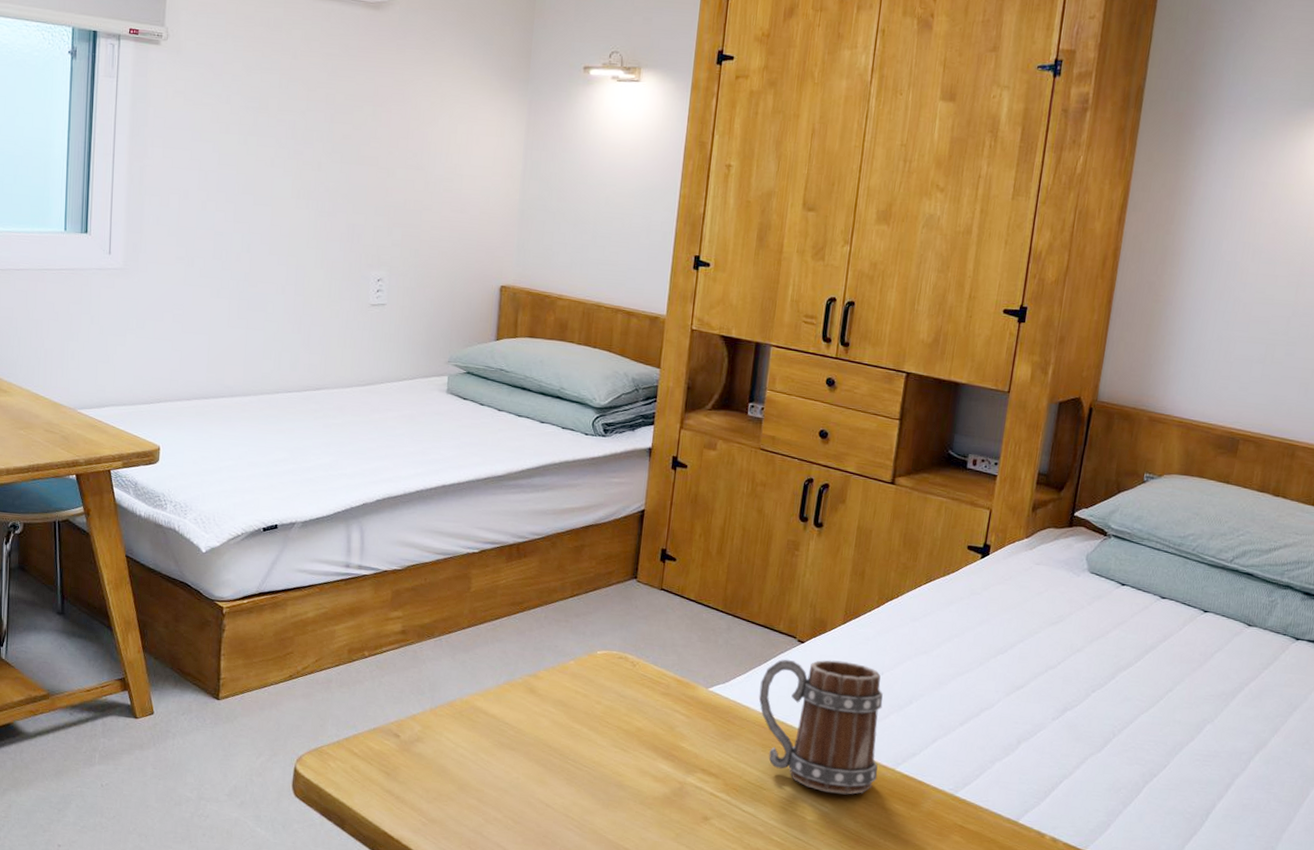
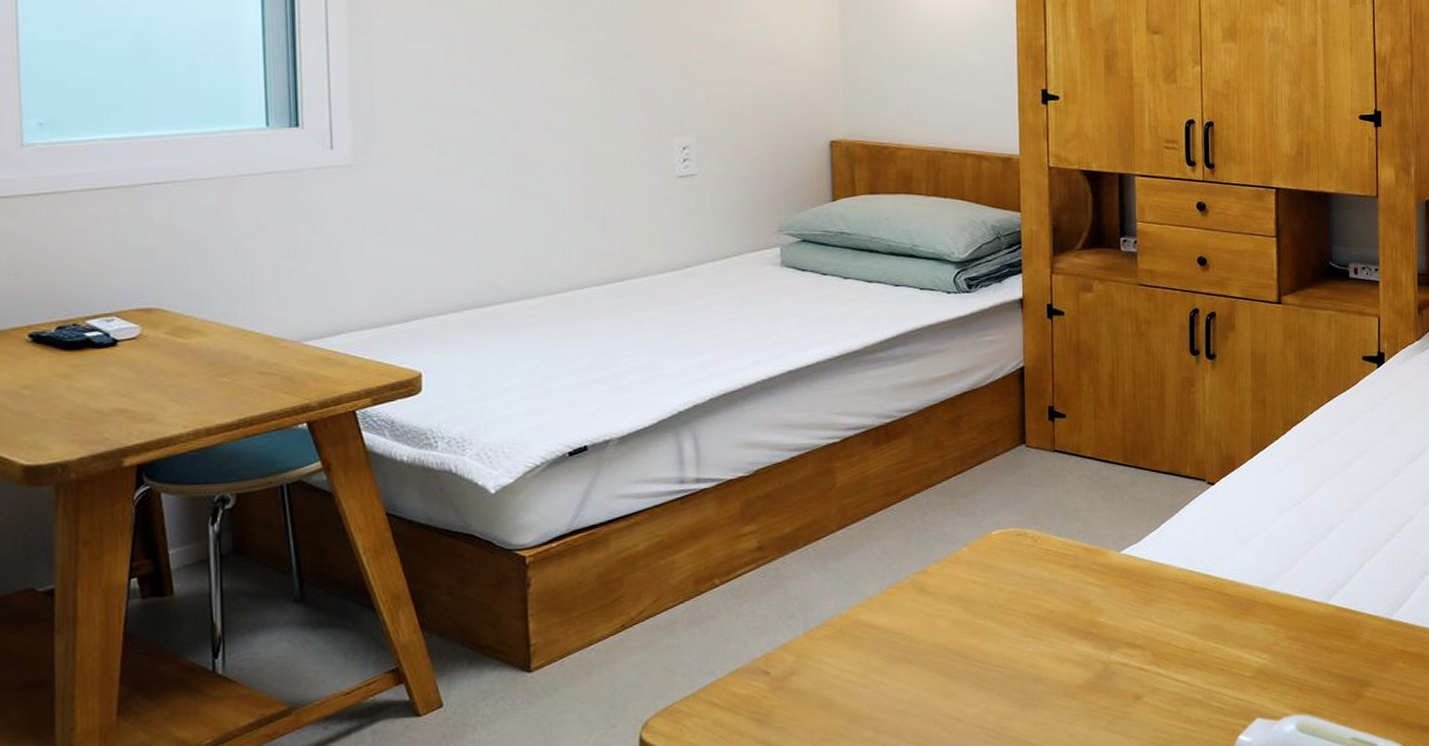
mug: present [759,659,883,795] -> none [1175,497,1311,643]

